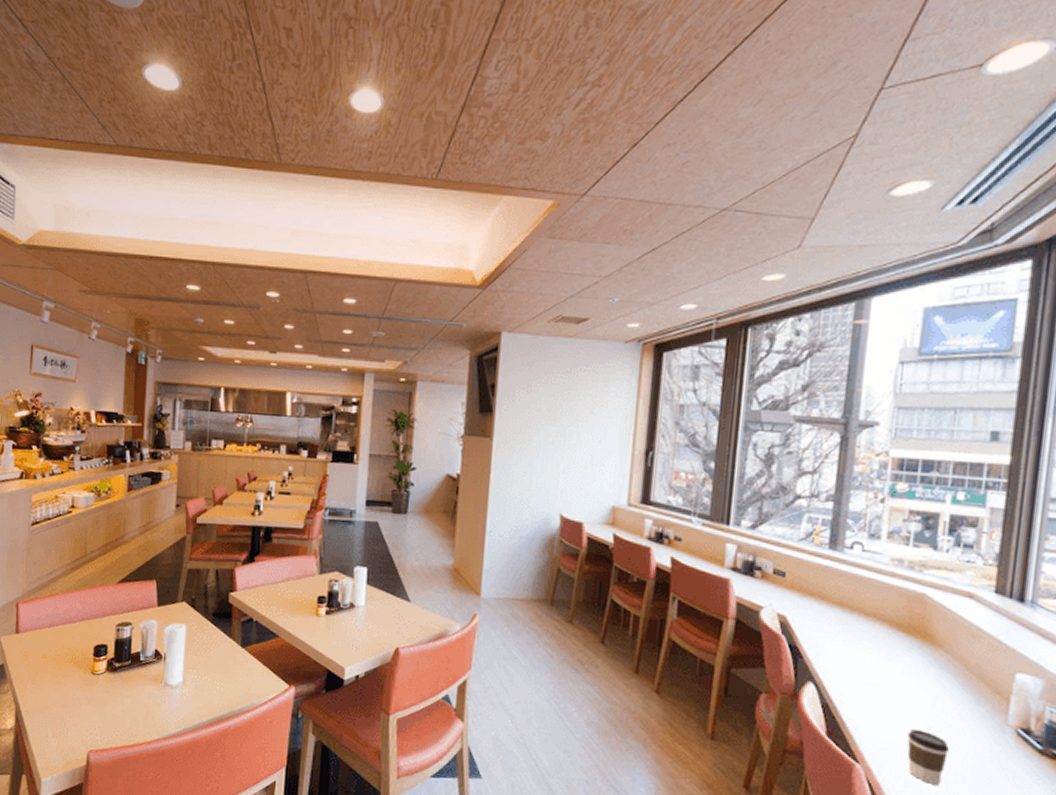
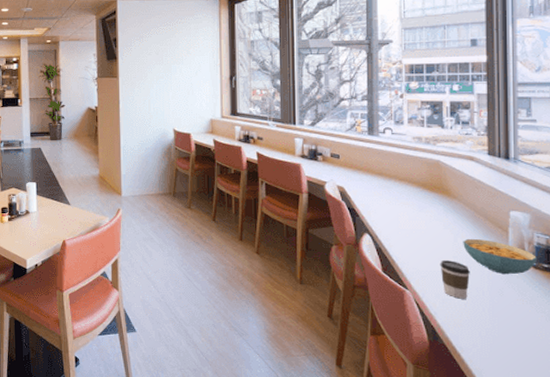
cereal bowl: none [943,704,1046,760] -> present [463,239,537,275]

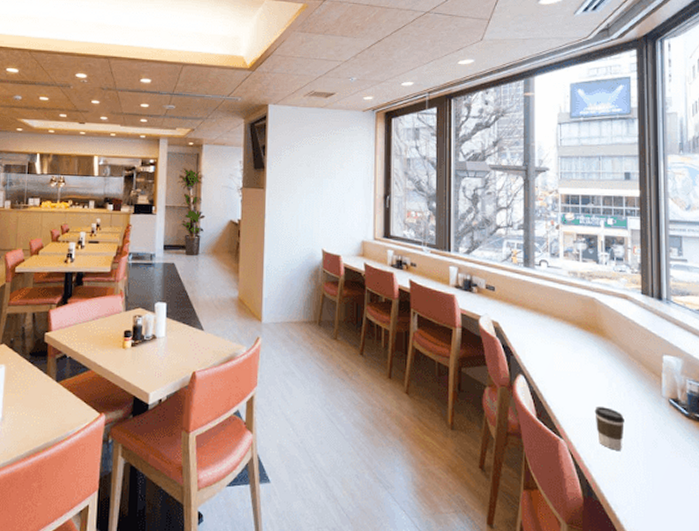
cereal bowl: present [463,239,537,275] -> none [617,384,689,425]

